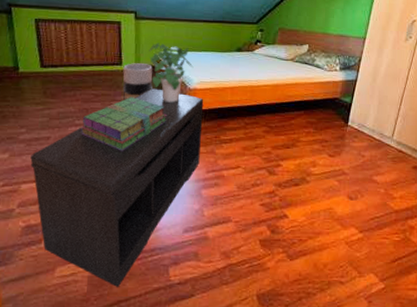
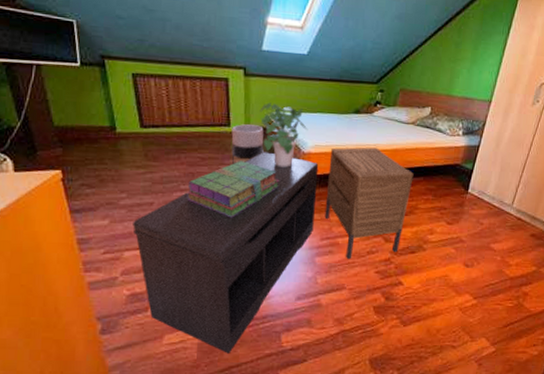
nightstand: none [210,82,295,192] -> present [324,147,414,260]

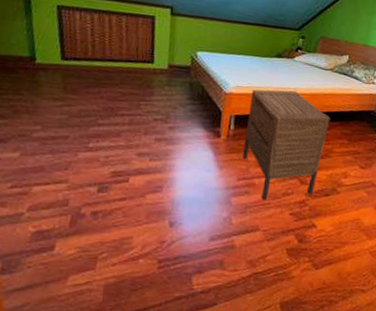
bench: present [133,152,319,355] -> none [44,90,240,298]
stack of books: present [185,161,279,218] -> none [103,98,199,155]
planter: present [231,124,264,164] -> none [153,61,187,101]
potted plant: present [259,102,308,168] -> none [184,42,231,107]

